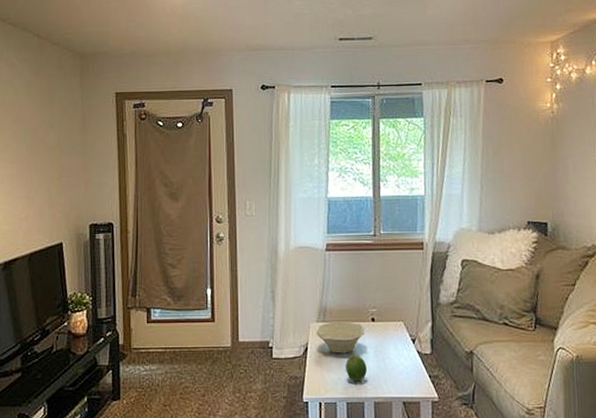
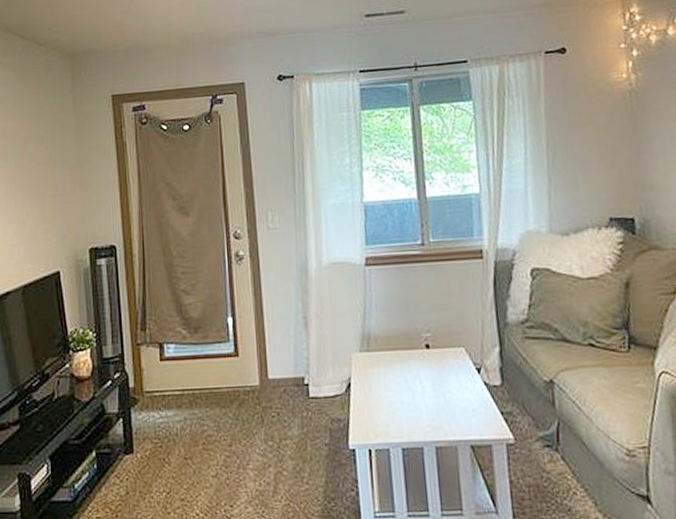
bowl: present [316,321,366,354] -> none [359,349,419,389]
fruit: present [346,355,367,381] -> none [398,389,424,422]

